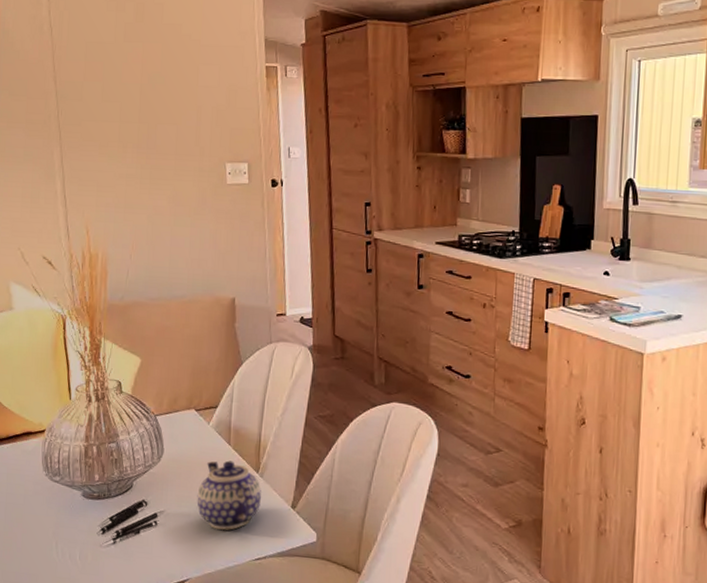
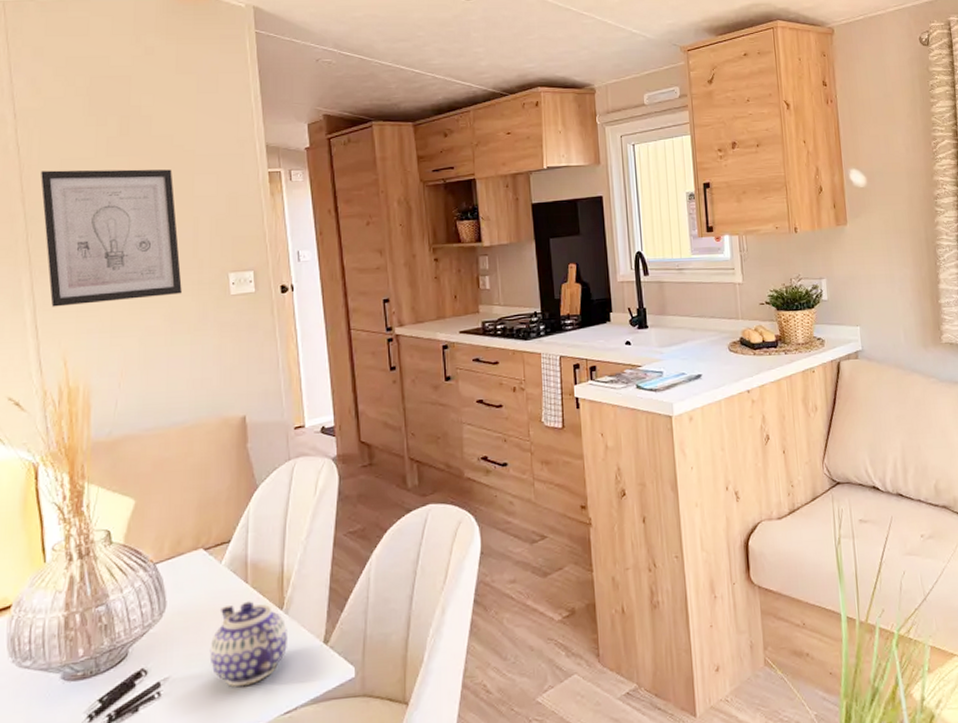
wall art: none [69,52,185,181] -> present [41,169,182,307]

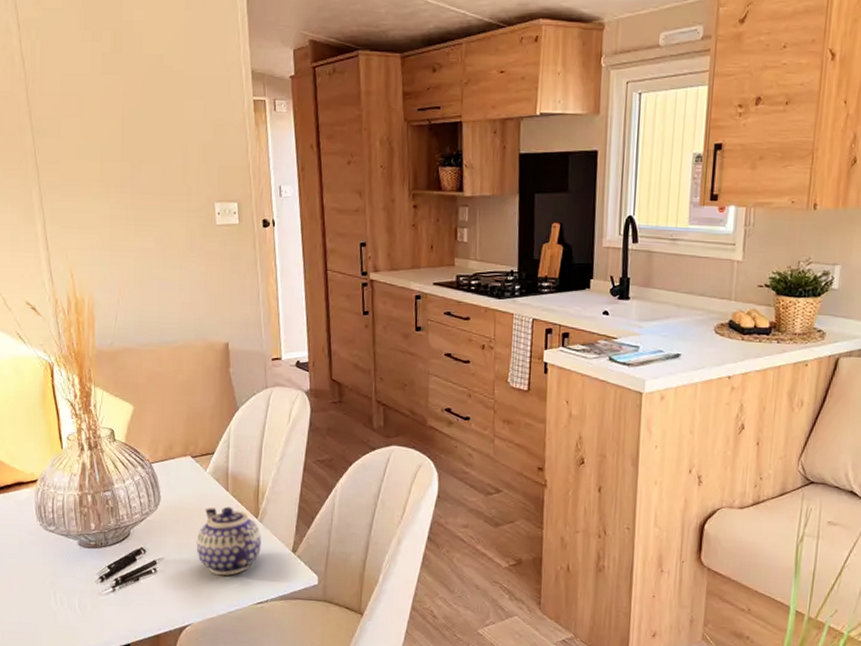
wall art: present [41,169,182,307] -> none [44,85,172,222]

